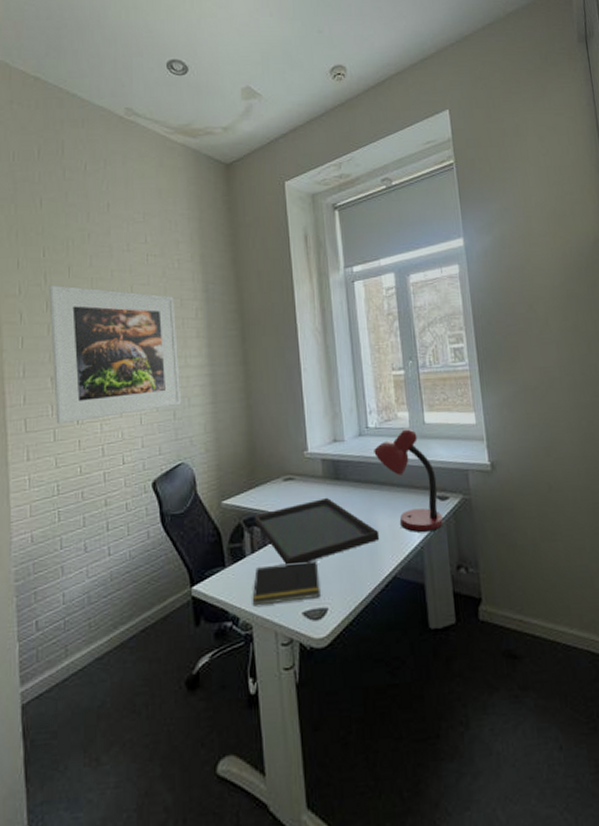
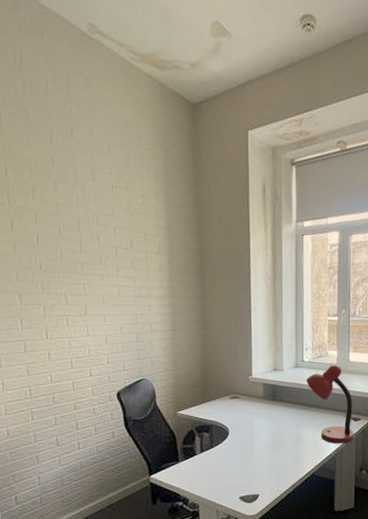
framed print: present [49,284,182,425] -> none [13,204,144,338]
notepad: present [252,560,320,606] -> none [199,460,254,492]
monitor: present [254,497,380,565] -> none [204,413,304,463]

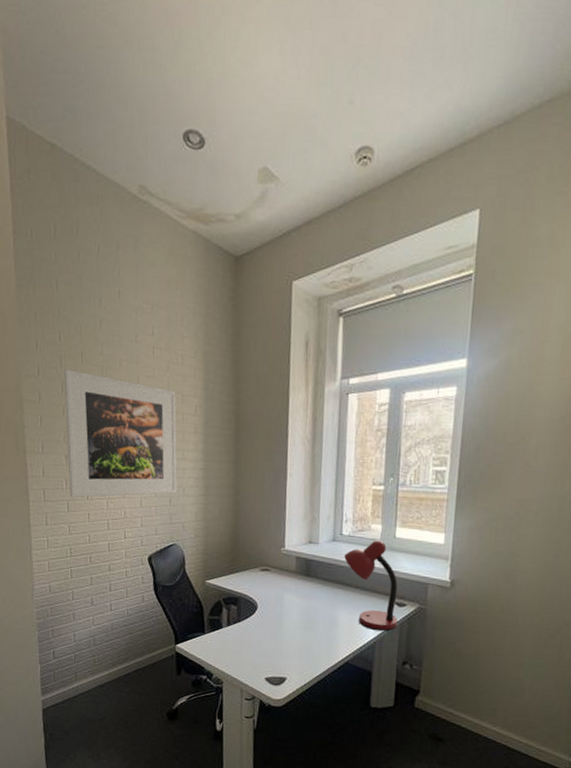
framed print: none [13,204,144,338] -> present [64,368,178,498]

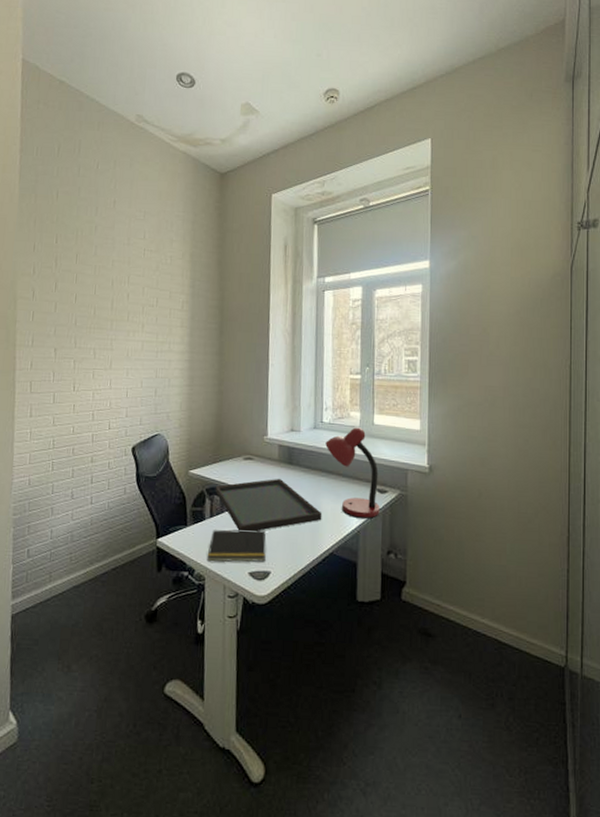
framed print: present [64,368,178,498] -> none [56,268,165,390]
notepad: none [224,637,283,669] -> present [207,529,266,562]
monitor: none [232,589,339,640] -> present [215,478,322,532]

